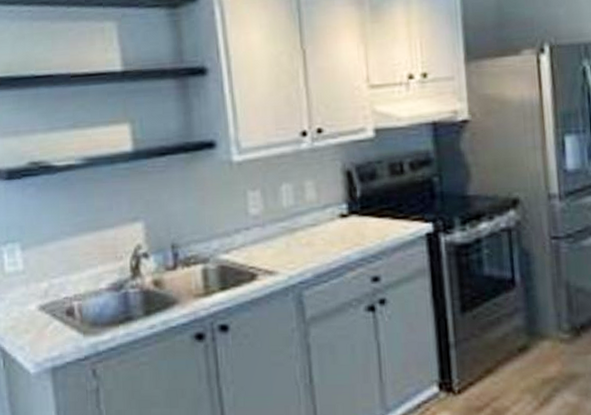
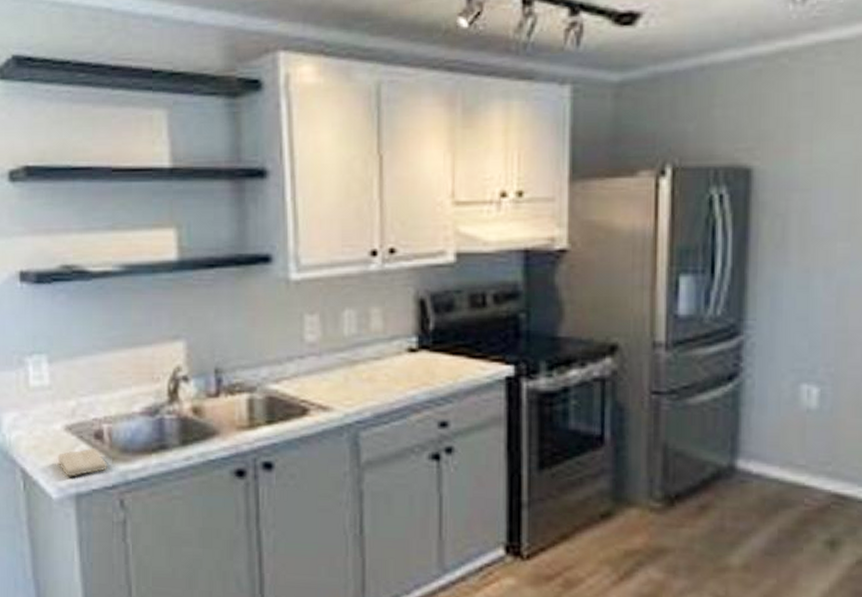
washcloth: none [33,324,80,352] -> present [57,448,108,477]

